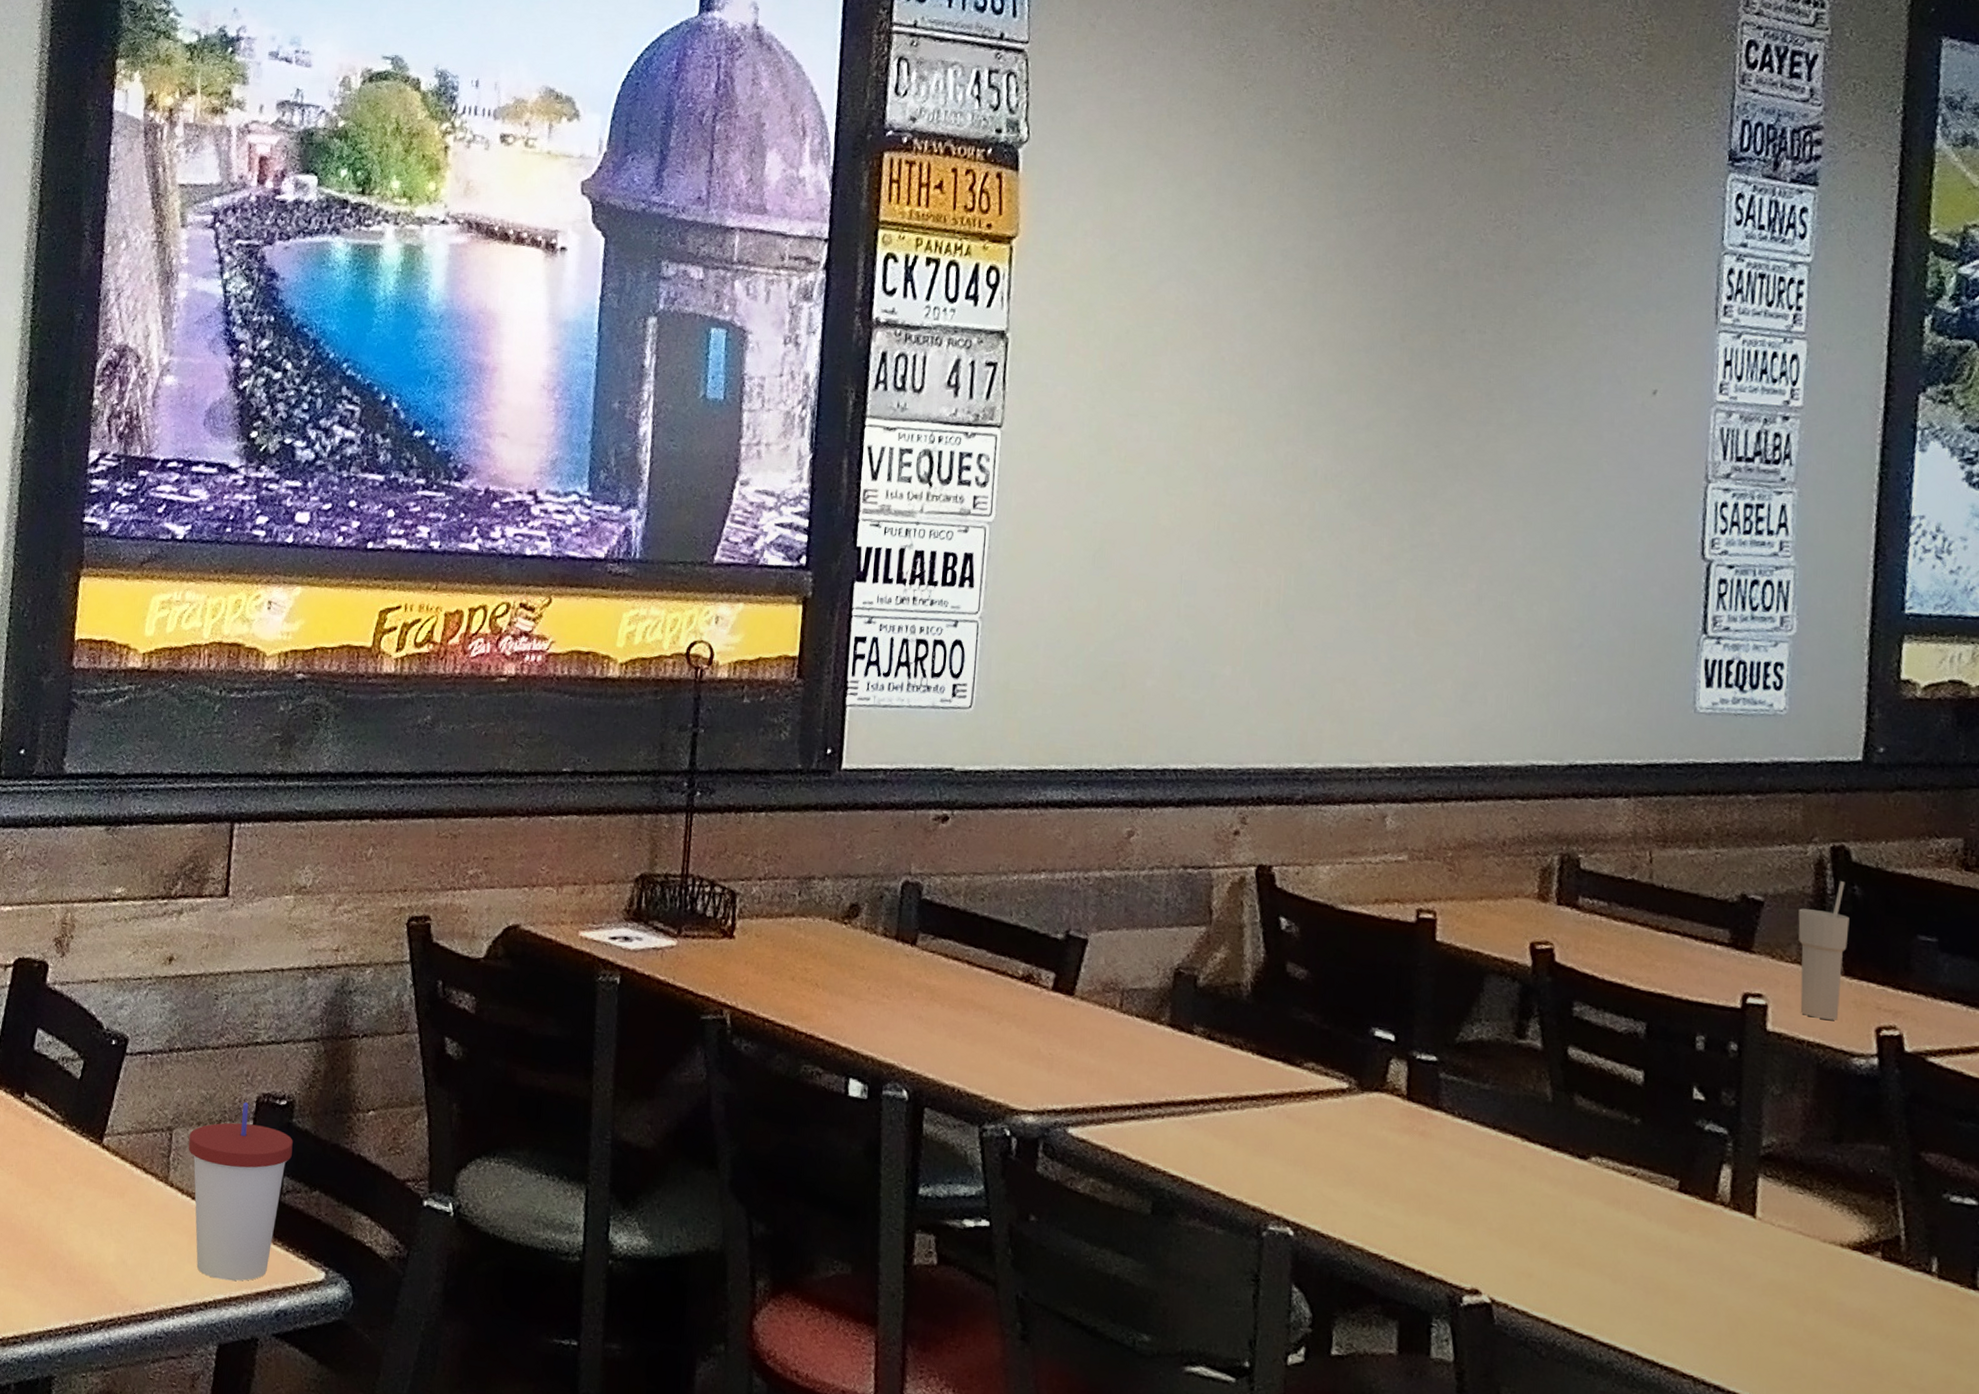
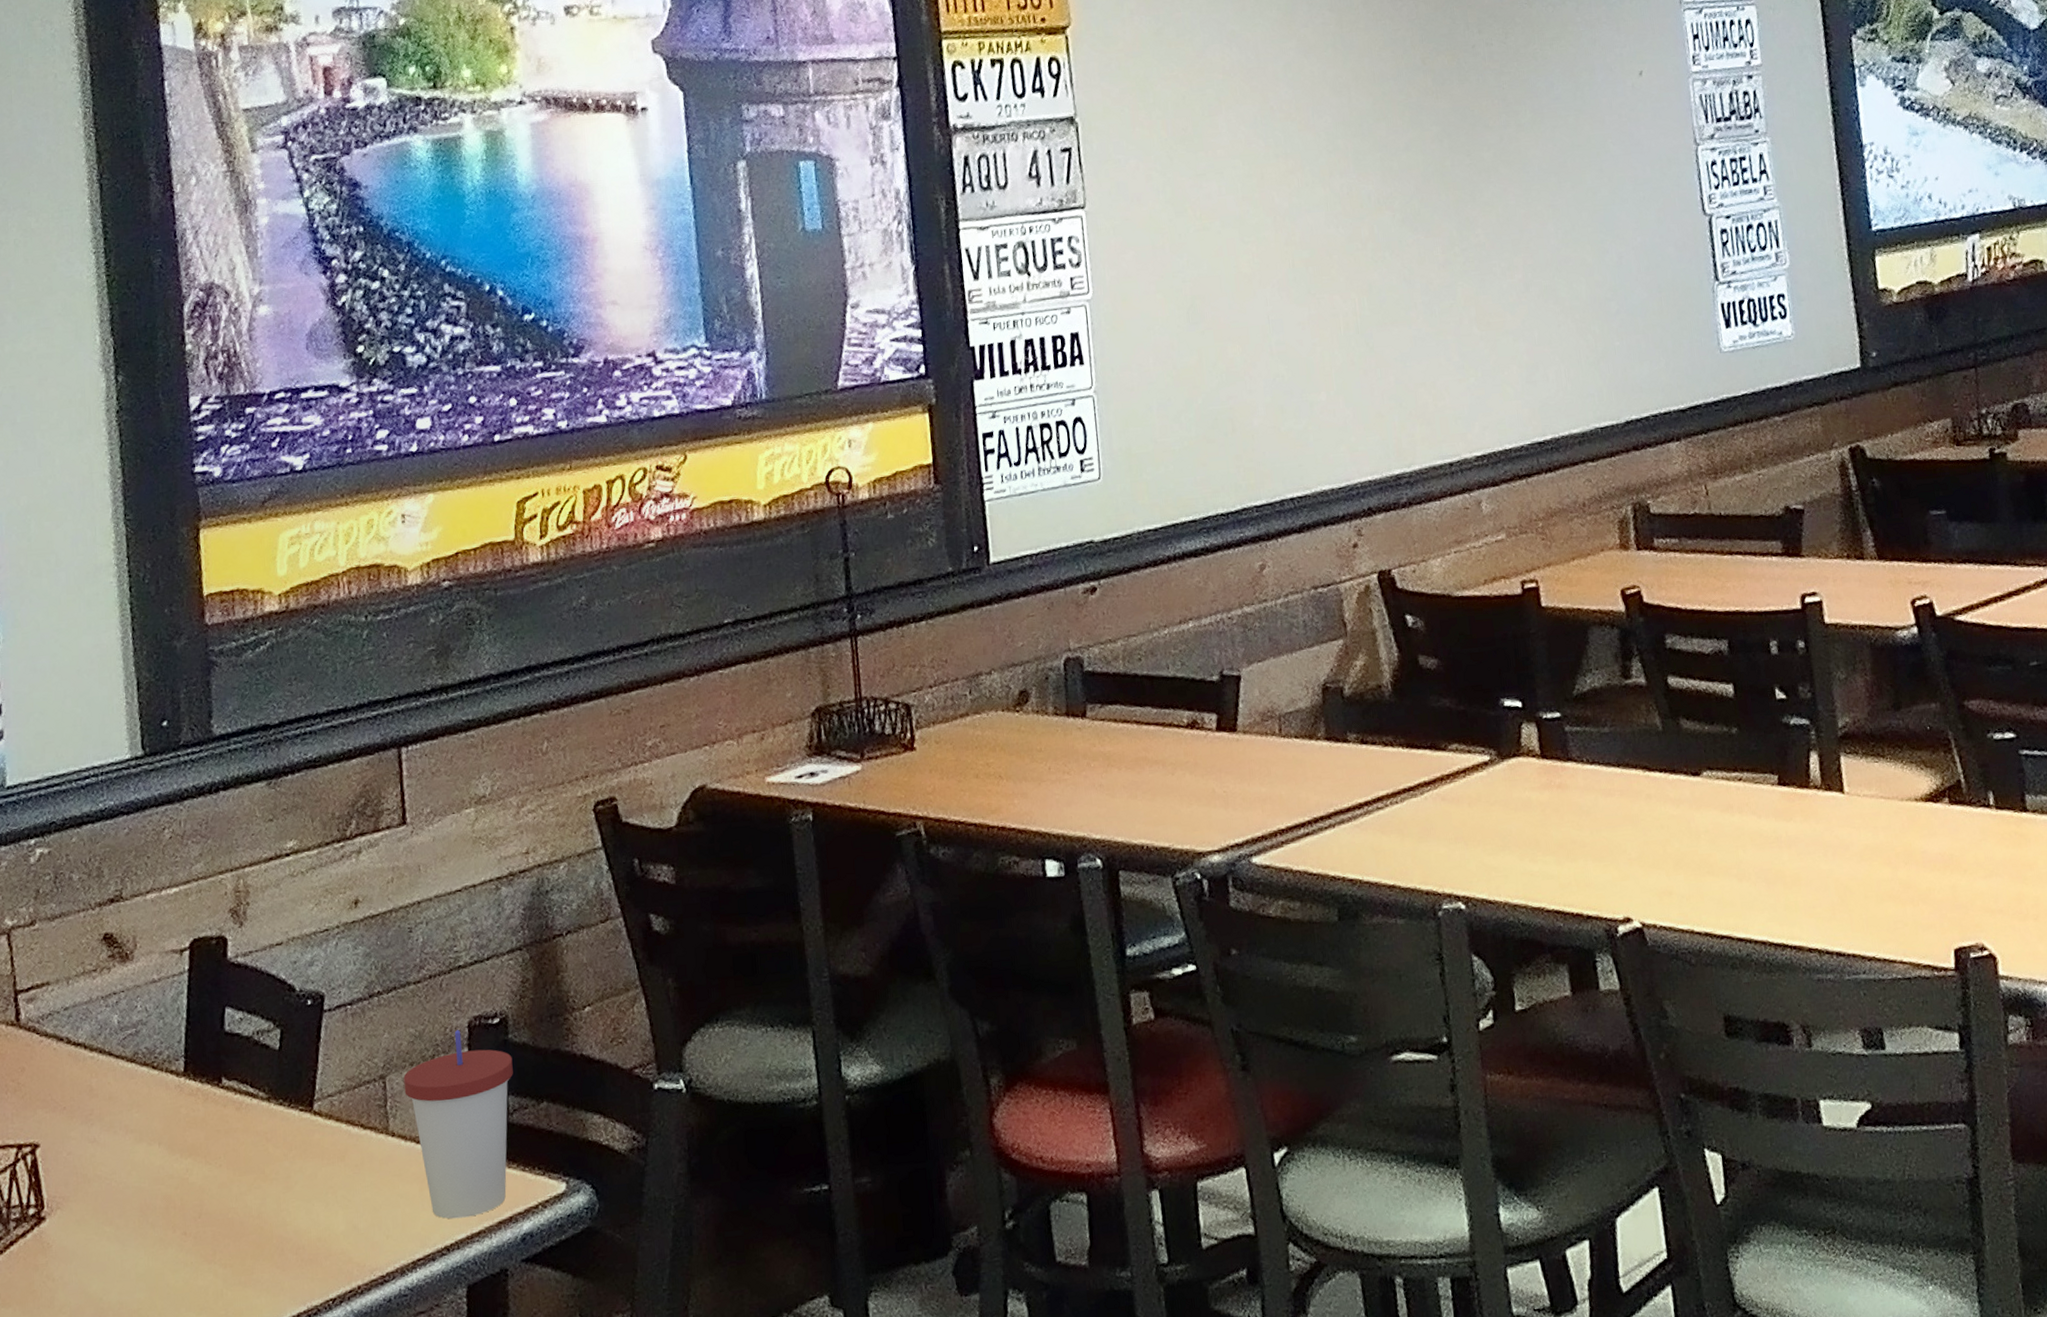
cup: present [1798,881,1849,1020] -> none [1832,477,1880,603]

